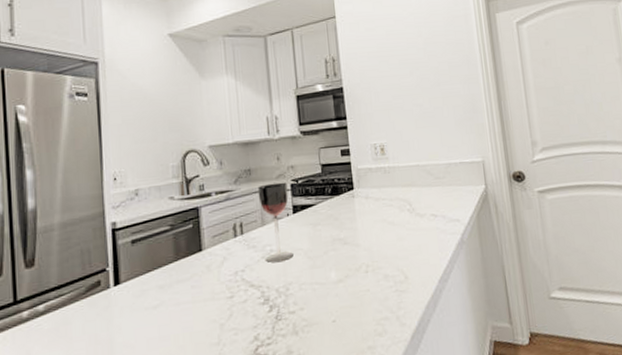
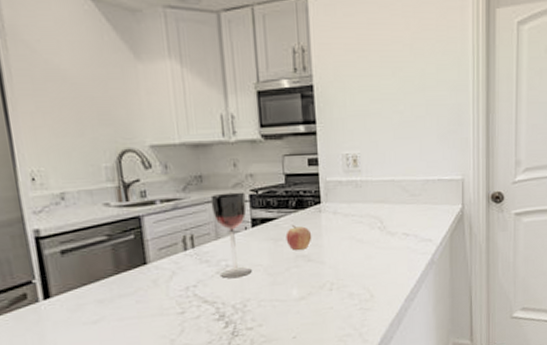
fruit: none [323,209,347,234] -> present [285,224,312,250]

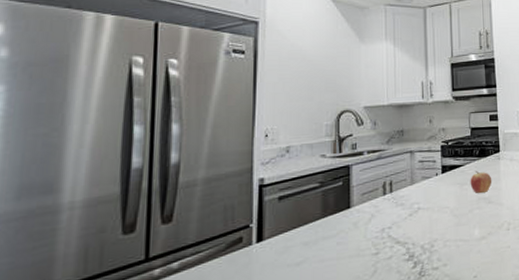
wineglass: present [210,192,252,278] -> none [409,143,440,220]

